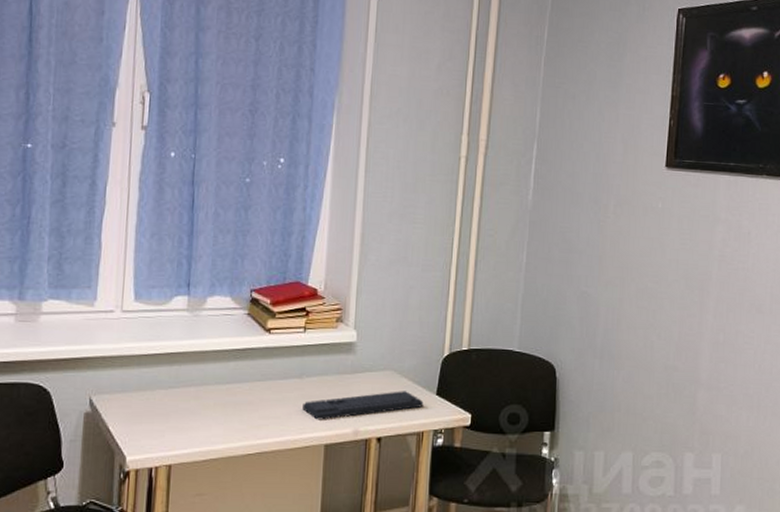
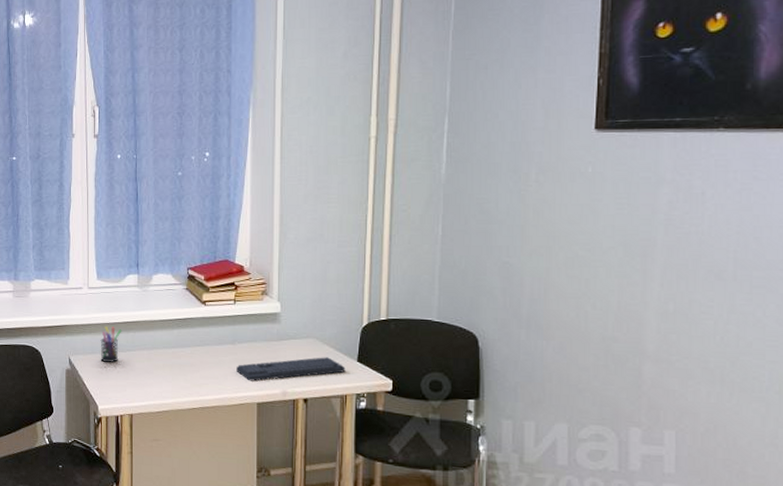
pen holder: none [132,358,164,402] -> present [100,326,122,362]

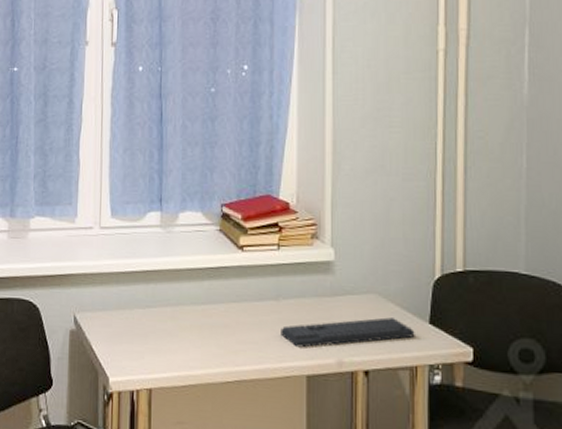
pen holder: present [100,326,122,362] -> none [113,276,141,322]

